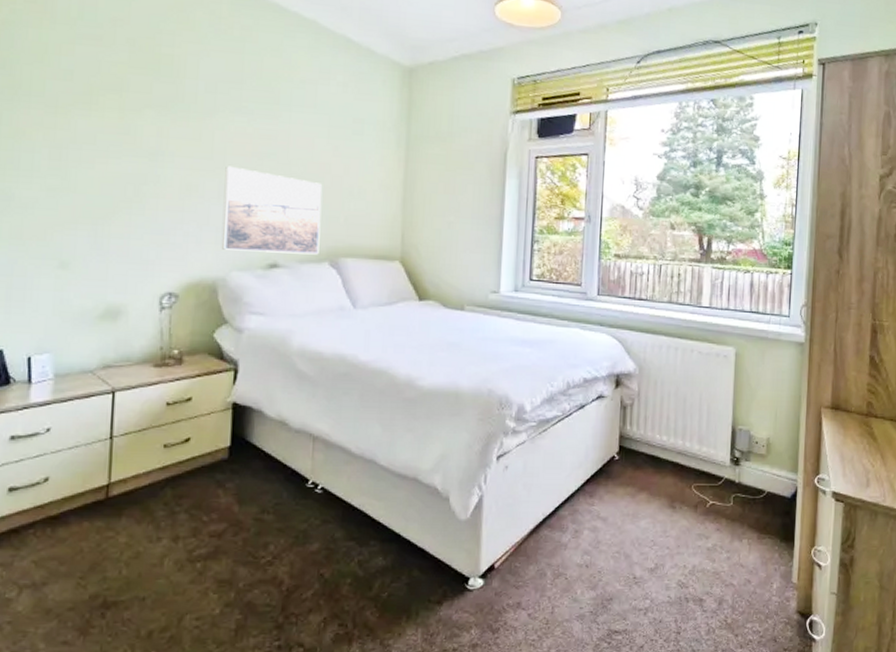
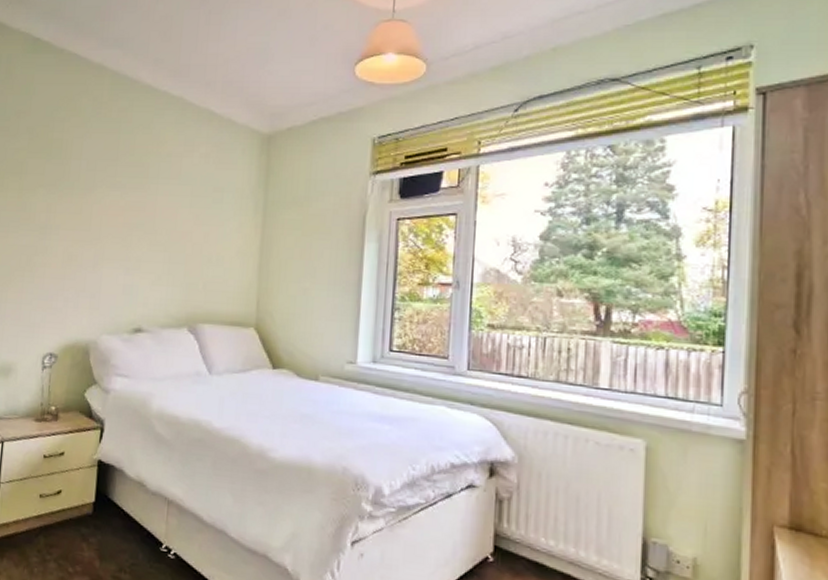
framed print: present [221,166,323,255] -> none [94,237,184,321]

